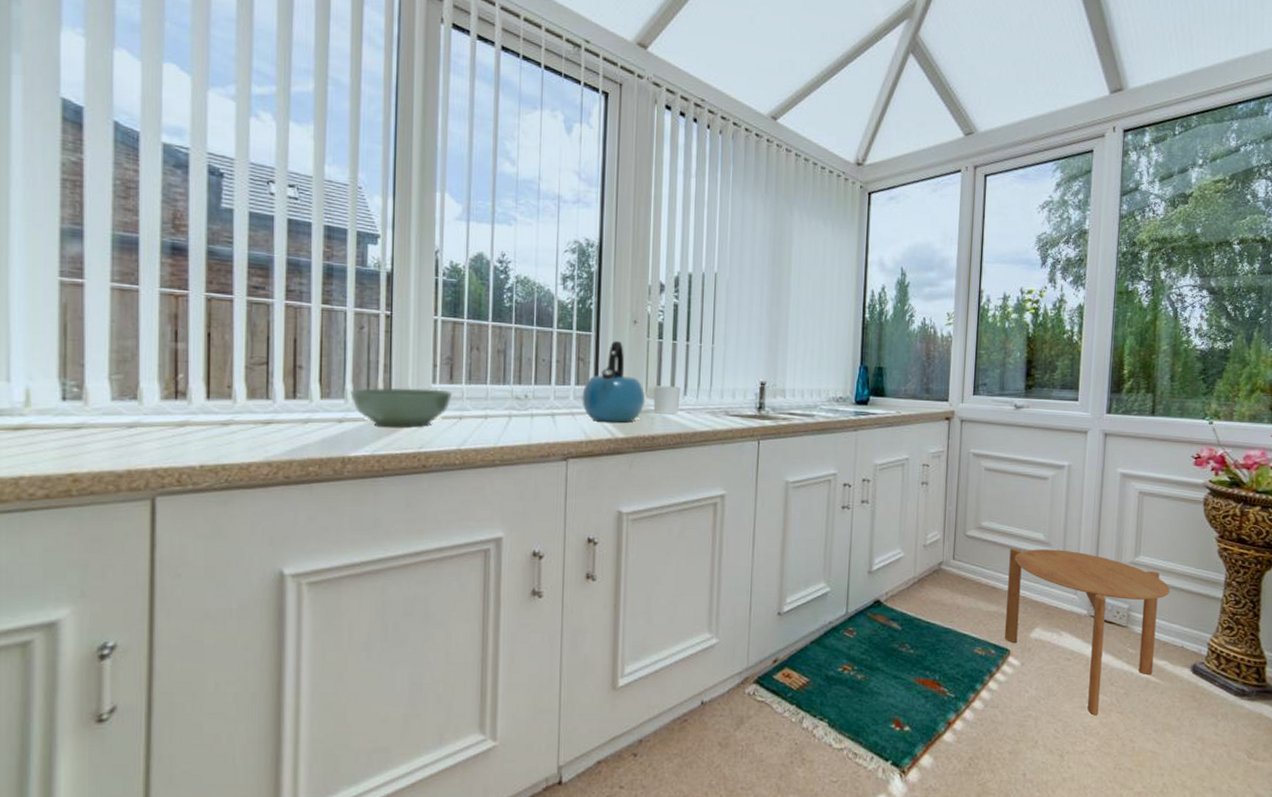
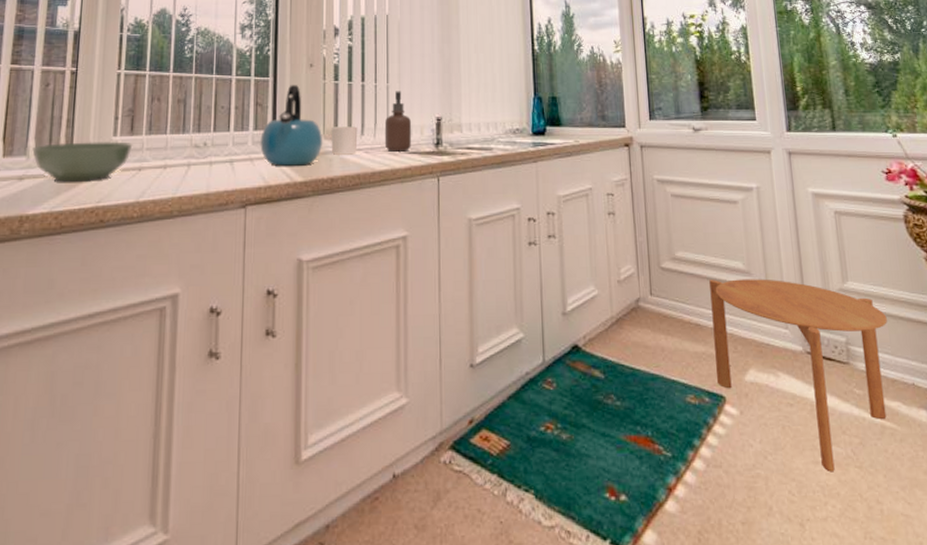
soap dispenser: none [707,353,736,414] -> present [384,91,412,152]

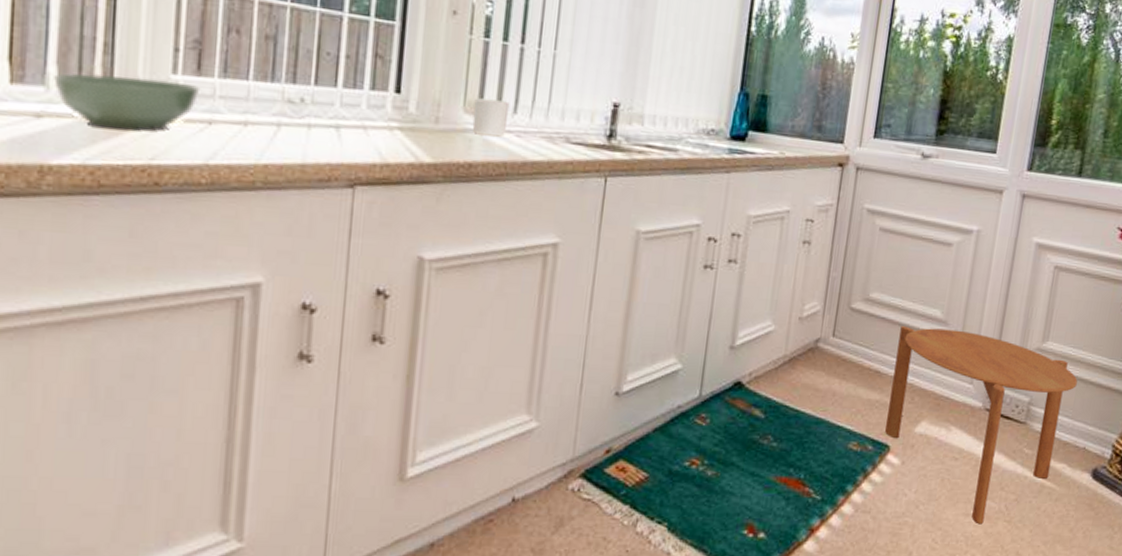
kettle: present [260,85,322,166] -> none [377,35,462,143]
soap dispenser: present [384,91,412,152] -> none [542,61,581,141]

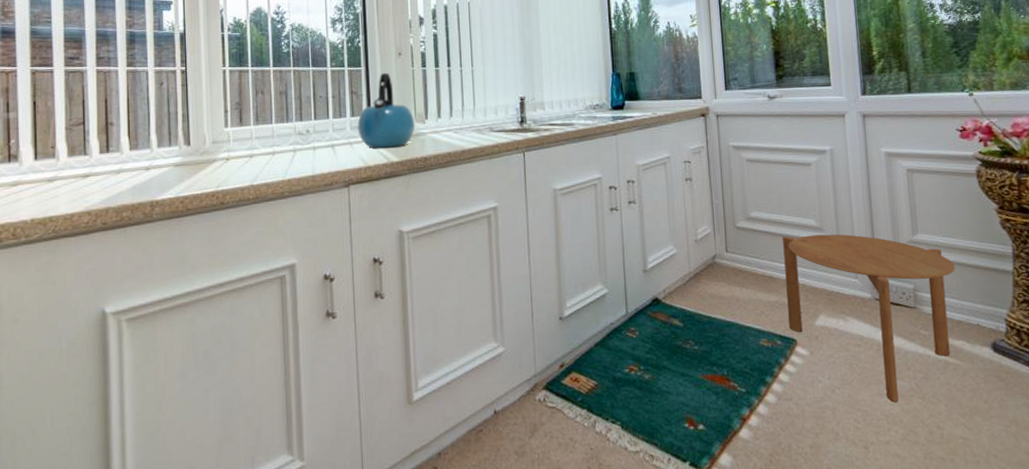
bowl: present [54,73,201,131] -> none [155,132,243,170]
kettle: none [377,35,462,143] -> present [357,73,415,148]
mug: present [472,98,510,137] -> none [422,109,447,136]

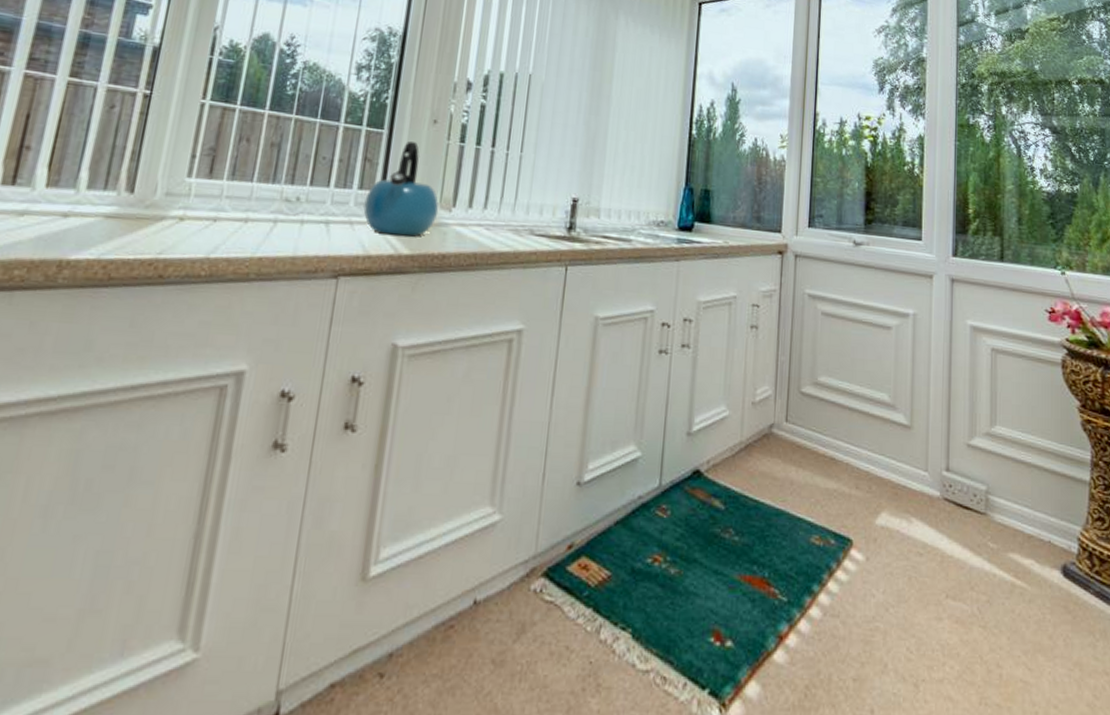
side table: present [782,234,955,403] -> none [846,410,1031,631]

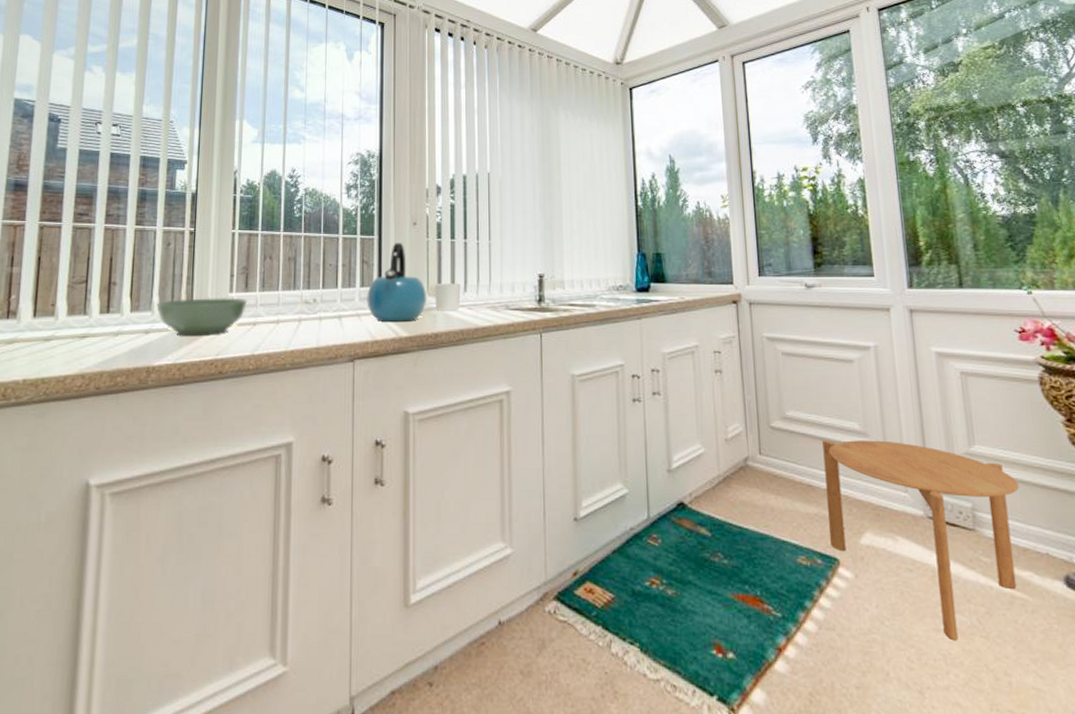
bowl: none [84,177,210,228] -> present [157,298,248,336]
mug: none [446,195,481,230] -> present [435,283,461,311]
side table: none [846,410,1031,631] -> present [822,440,1019,641]

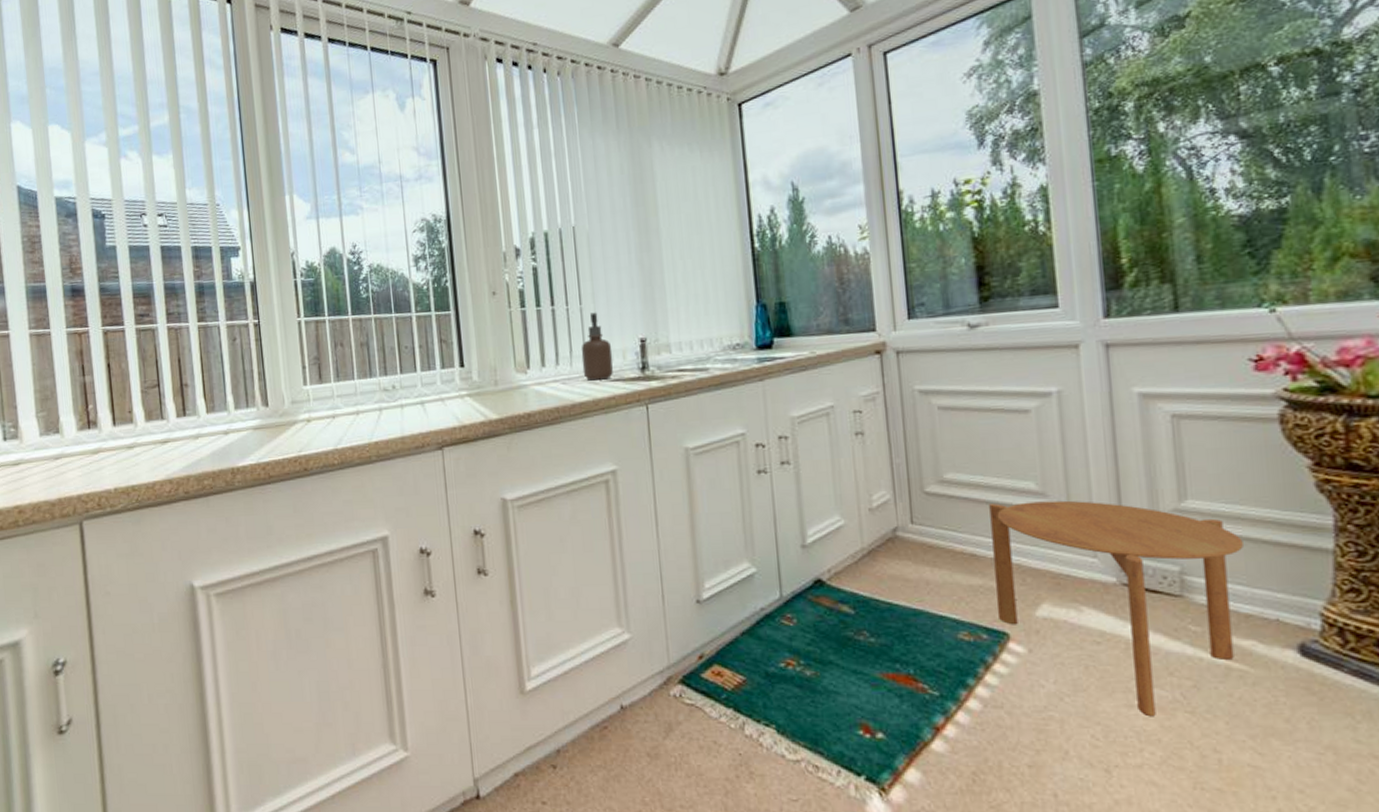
bowl: present [157,298,248,336] -> none [231,390,324,434]
kettle: present [367,243,426,322] -> none [449,316,515,404]
mug: present [435,283,461,311] -> none [522,356,554,389]
soap dispenser: none [487,248,514,308] -> present [581,312,613,381]

